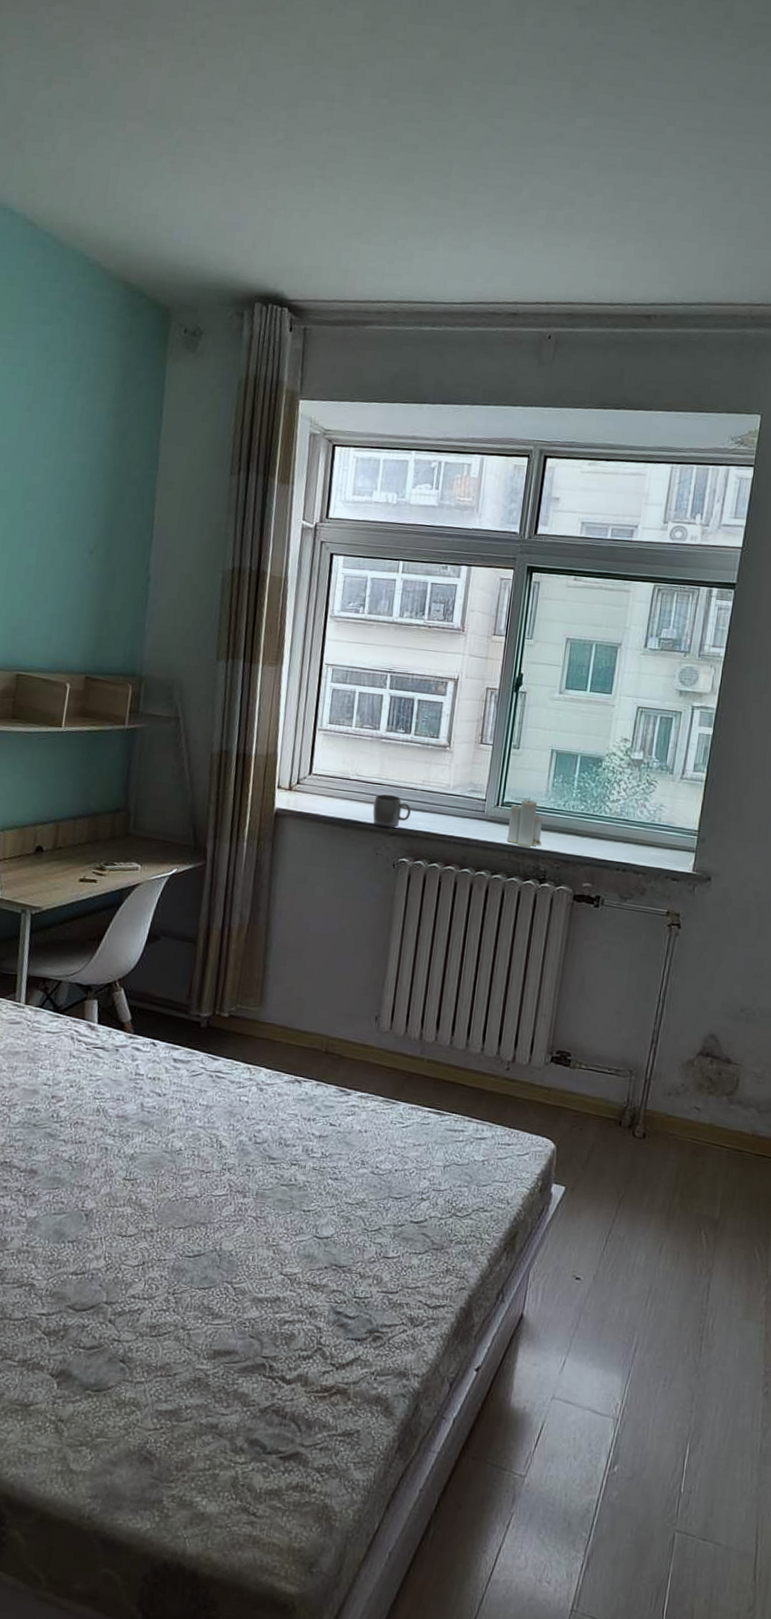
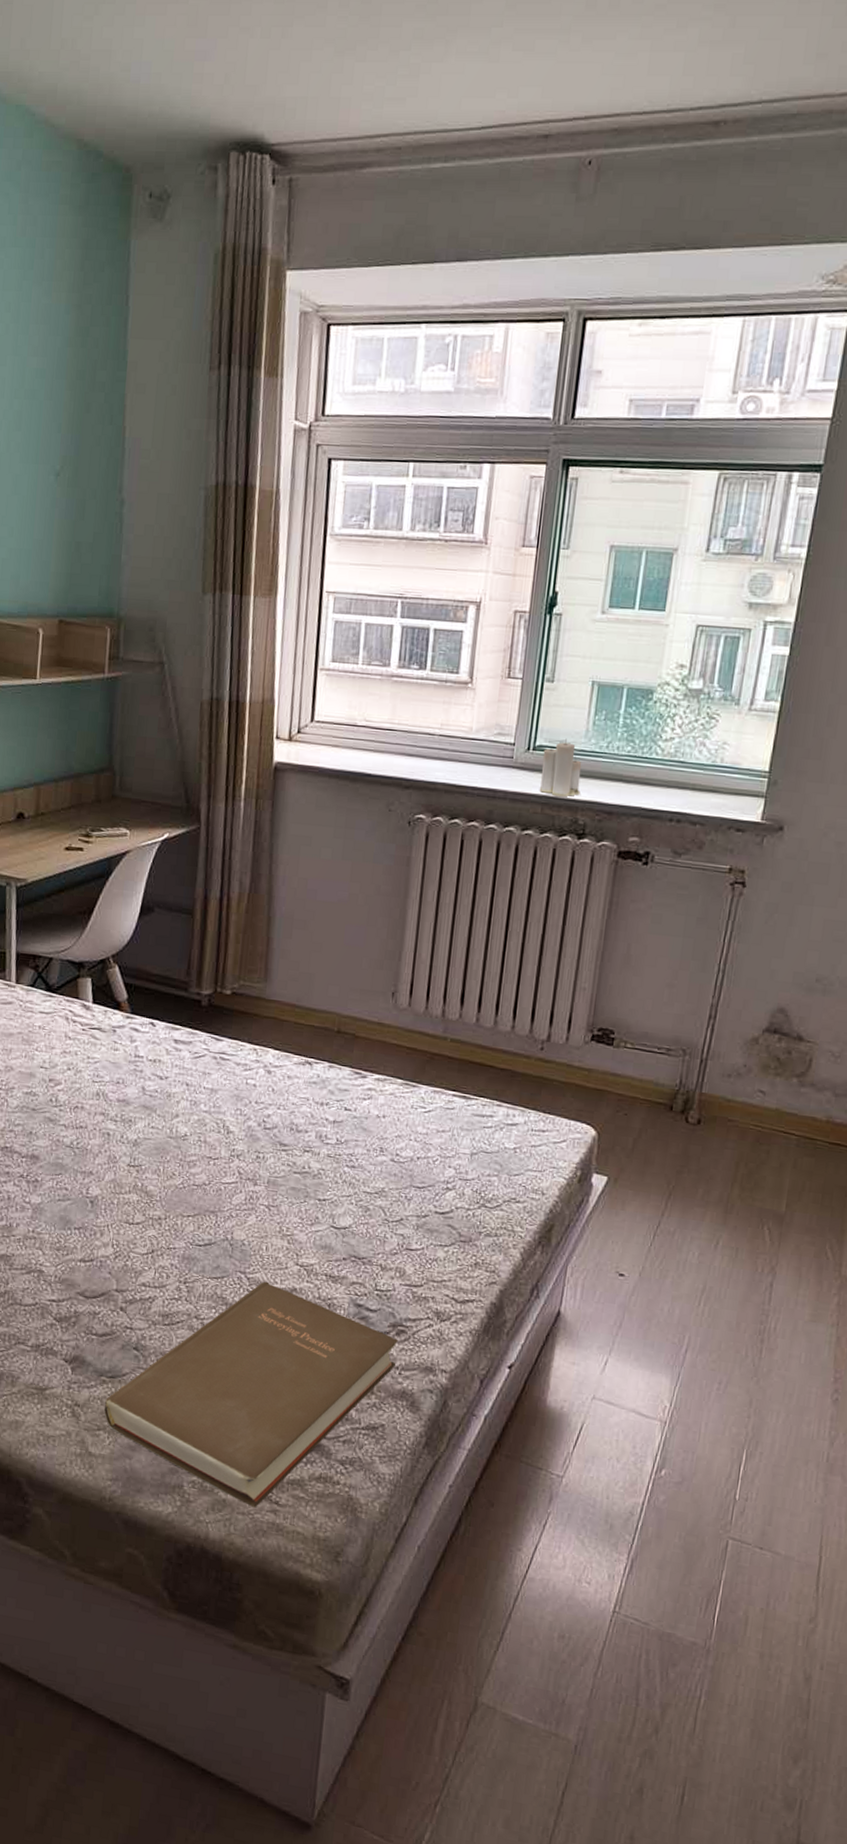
book: none [87,1291,375,1521] -> present [104,1281,399,1508]
mug: present [372,794,411,829] -> none [384,741,428,781]

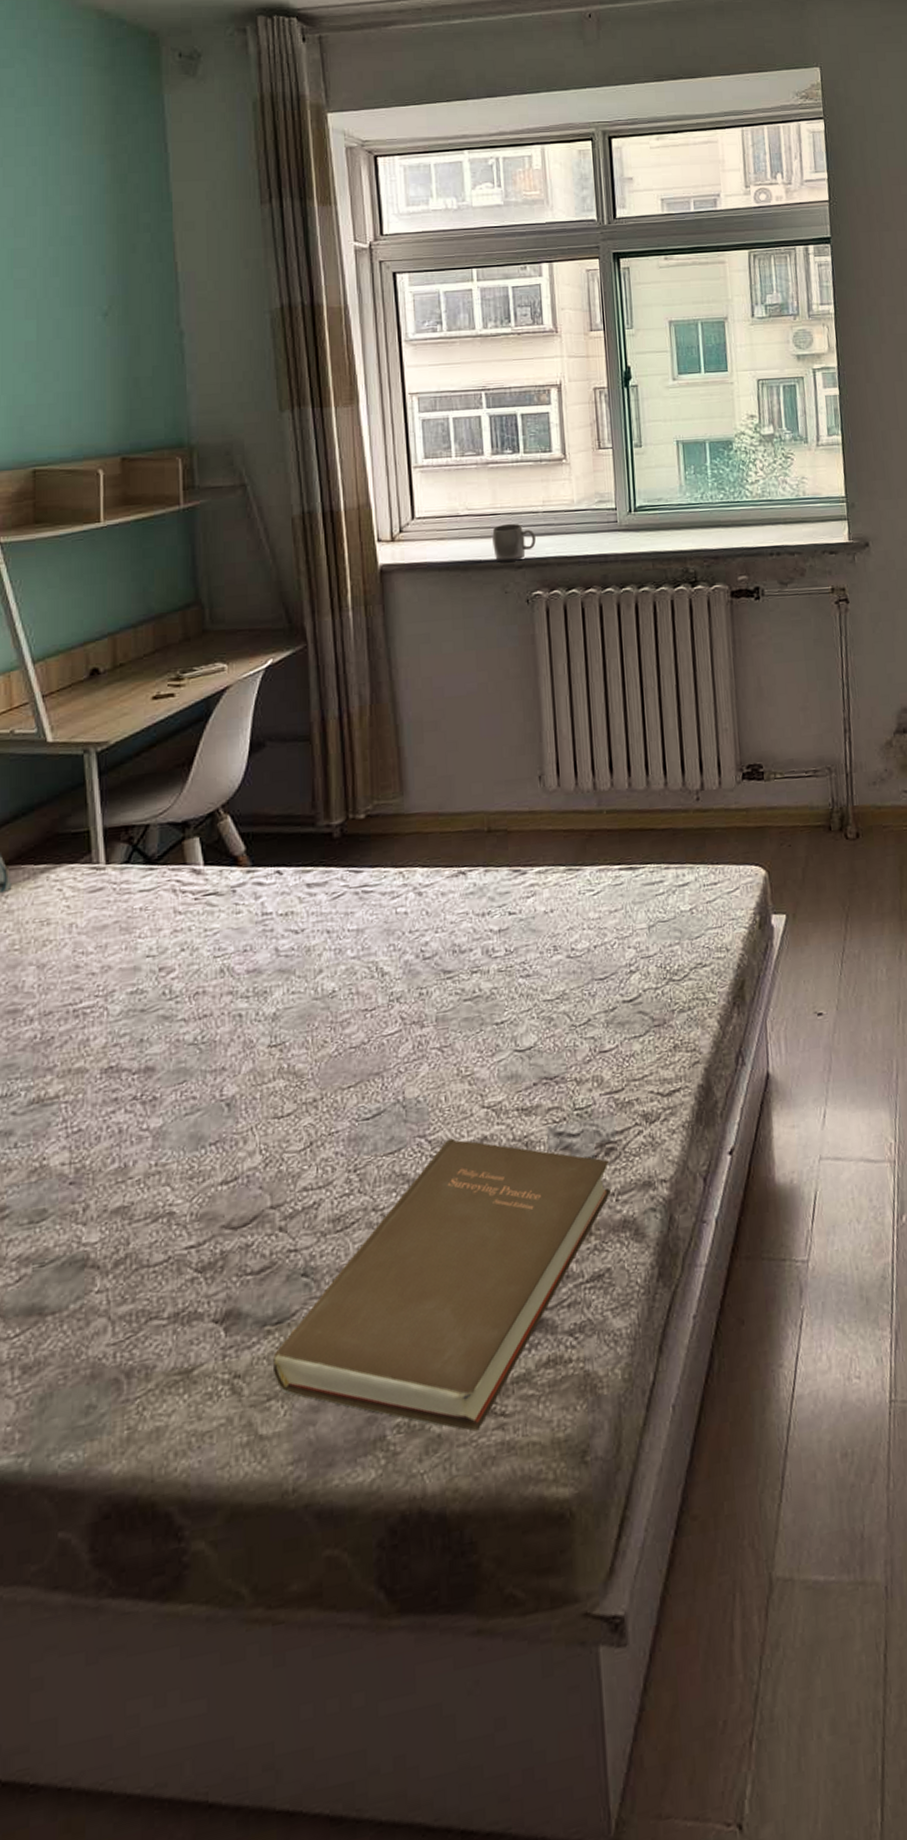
mug: none [384,741,428,781] -> present [492,523,536,562]
candle: present [539,738,582,797] -> none [644,496,686,551]

